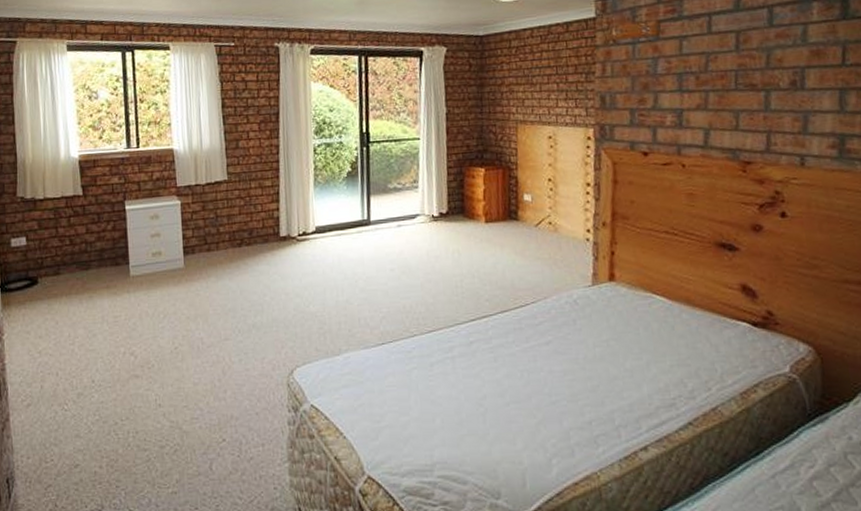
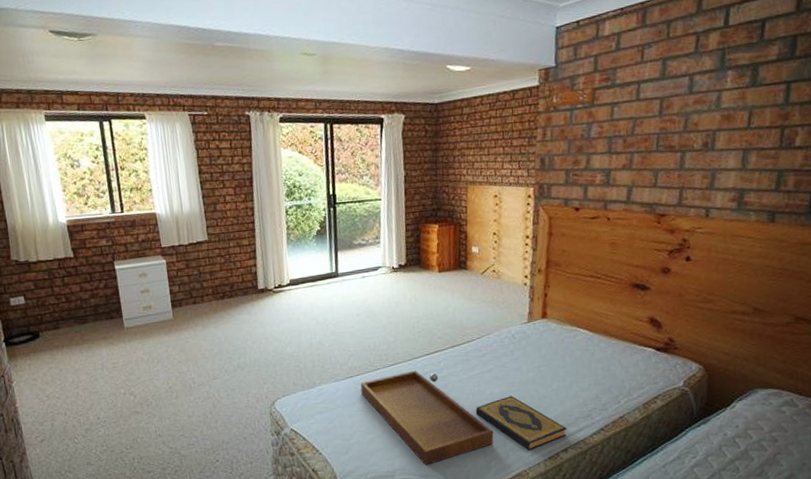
tray: none [394,339,555,460] -> present [360,370,494,466]
hardback book: none [531,375,646,447] -> present [475,396,567,451]

